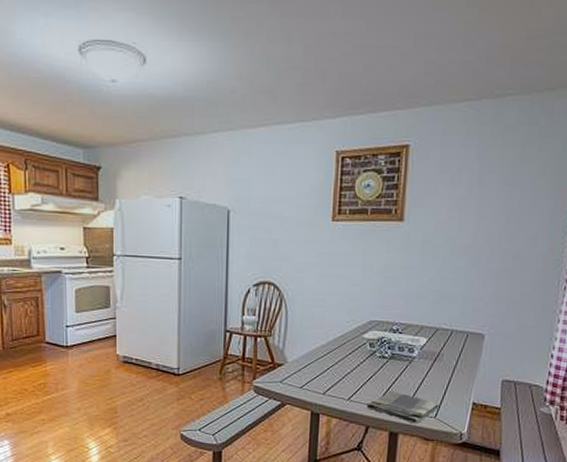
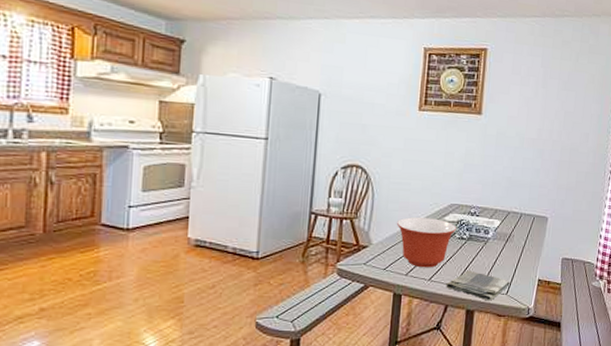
mixing bowl: none [311,335,378,388] -> present [396,217,457,268]

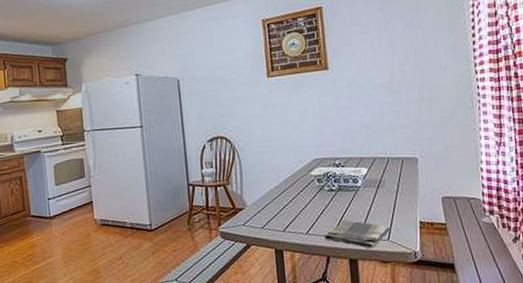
mixing bowl: present [396,217,457,268] -> none [265,174,325,223]

